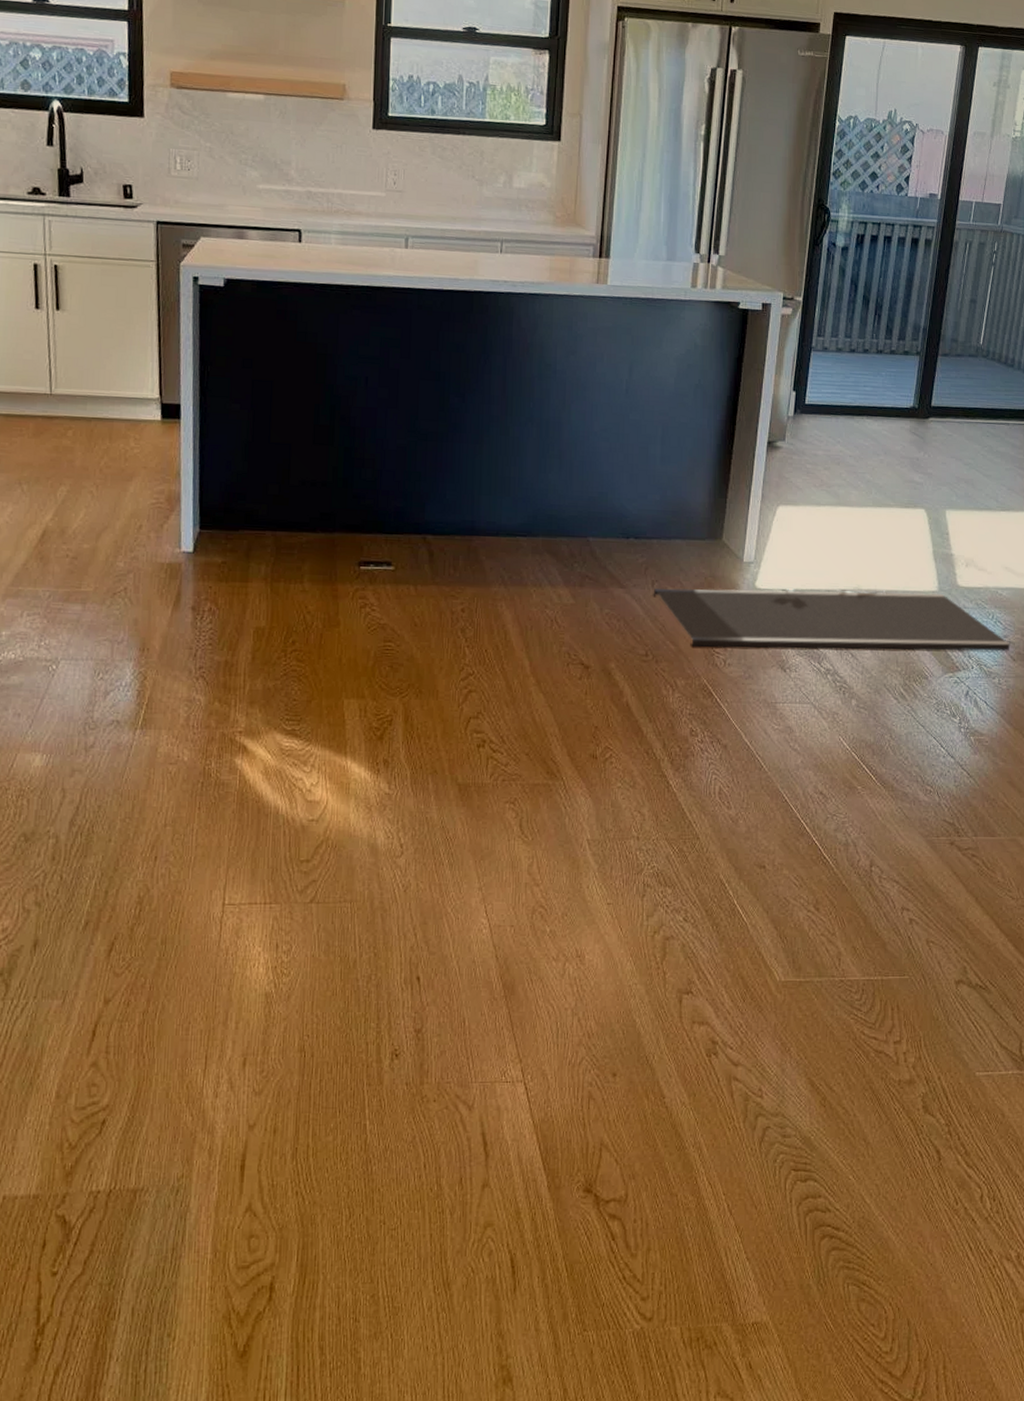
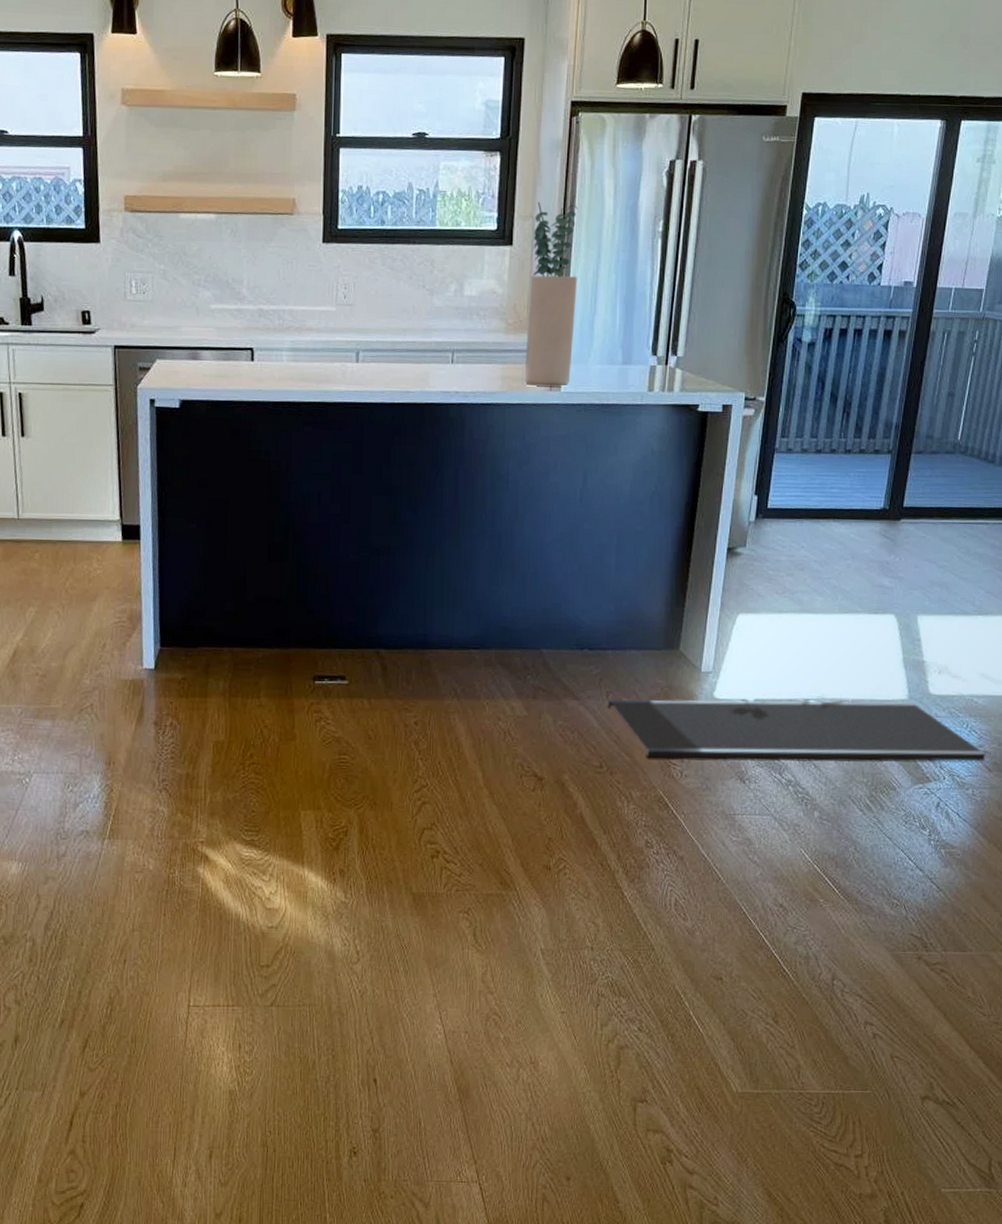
vase: none [572,95,624,280] -> present [524,194,579,387]

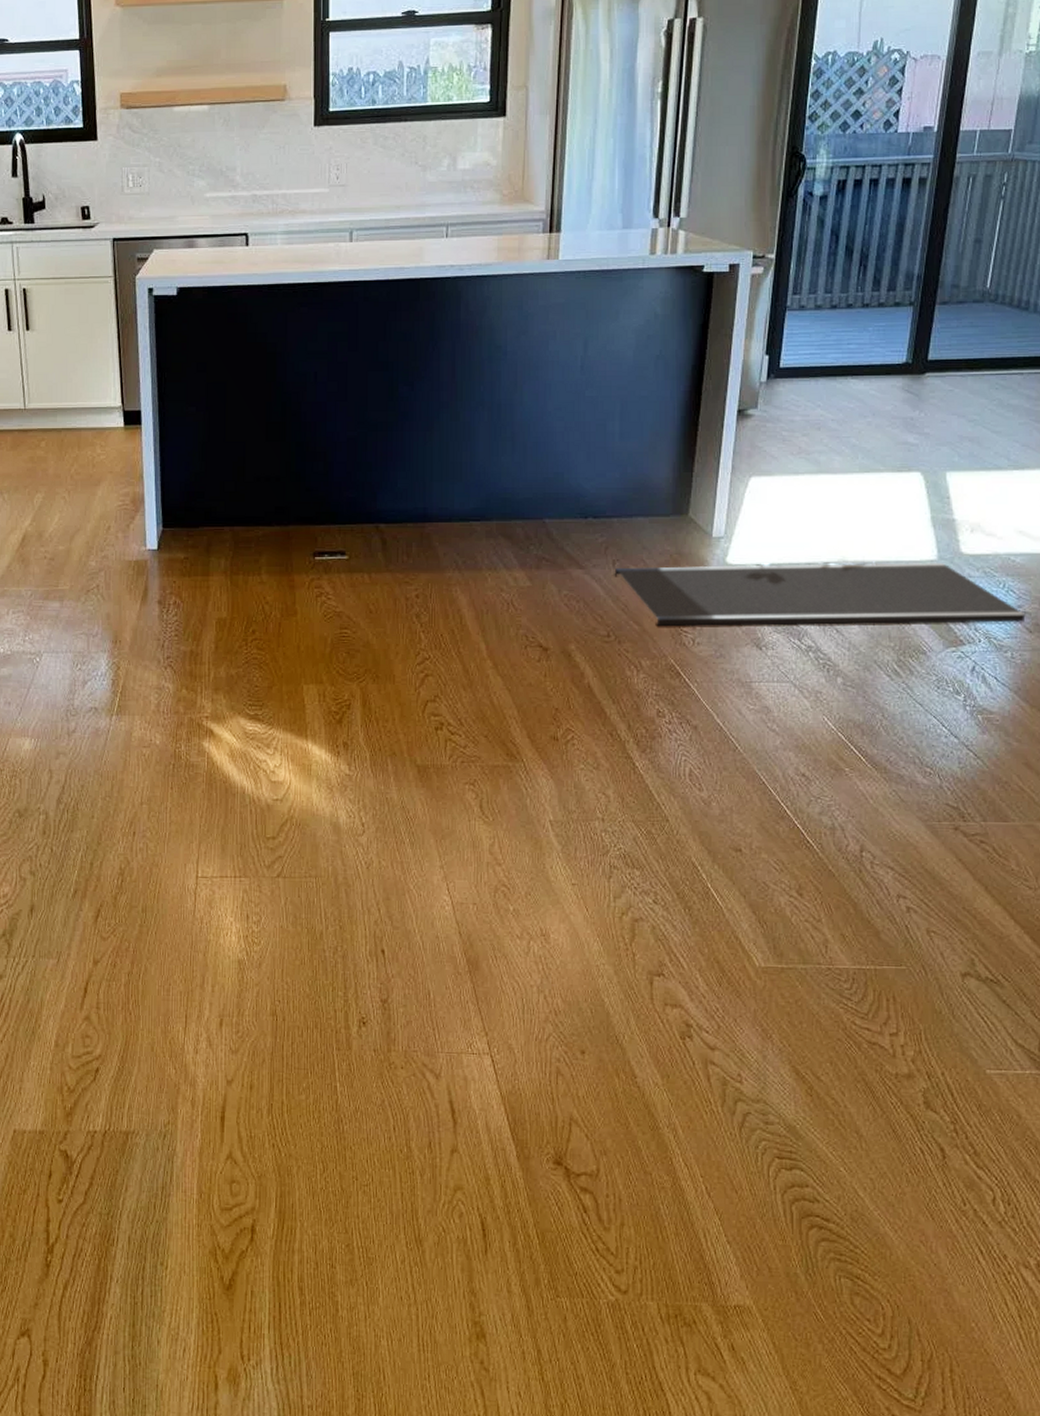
vase: present [524,194,579,387] -> none [521,61,573,256]

